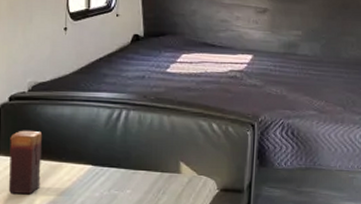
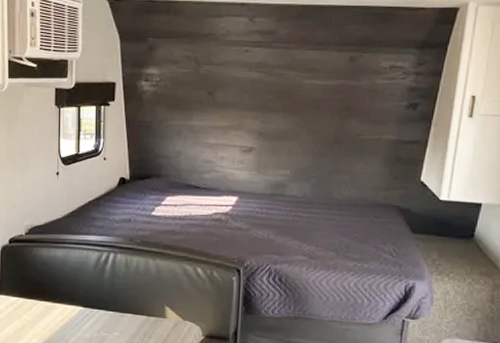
candle: present [8,130,43,195] -> none [9,271,38,333]

